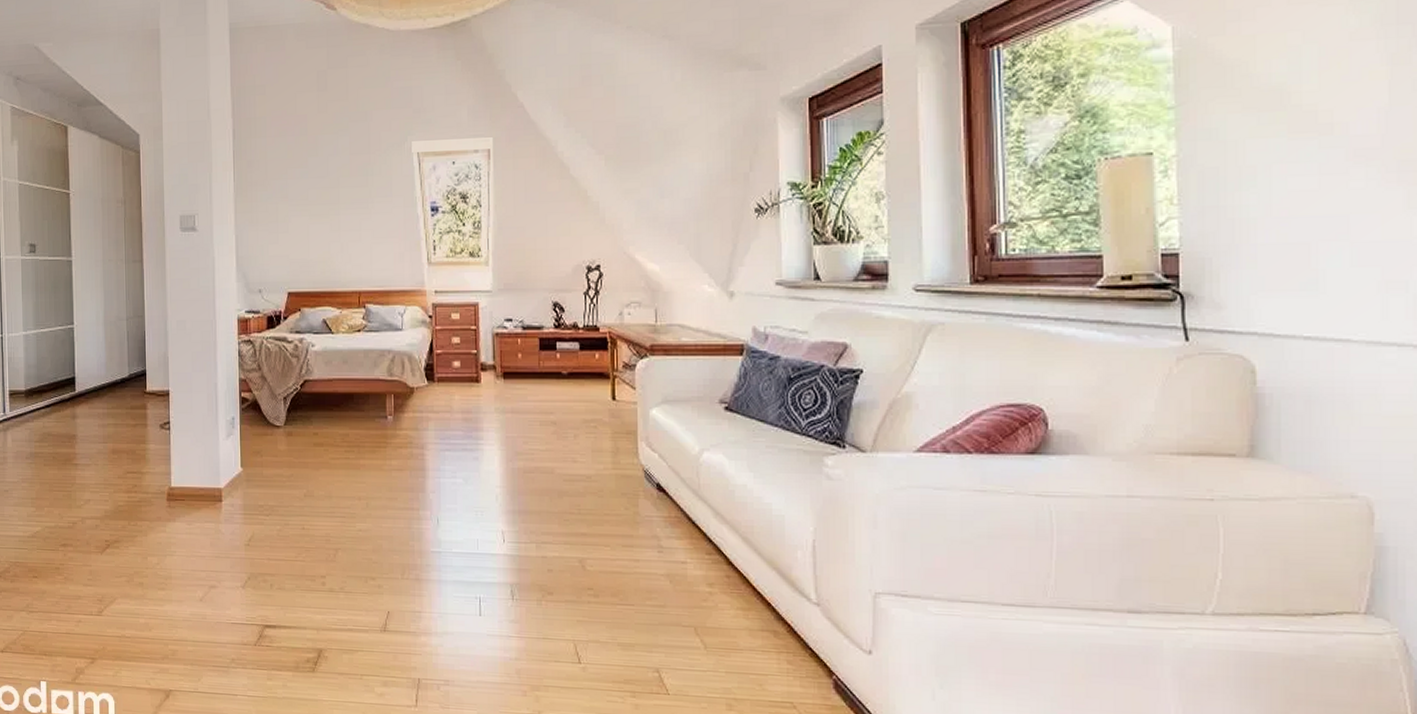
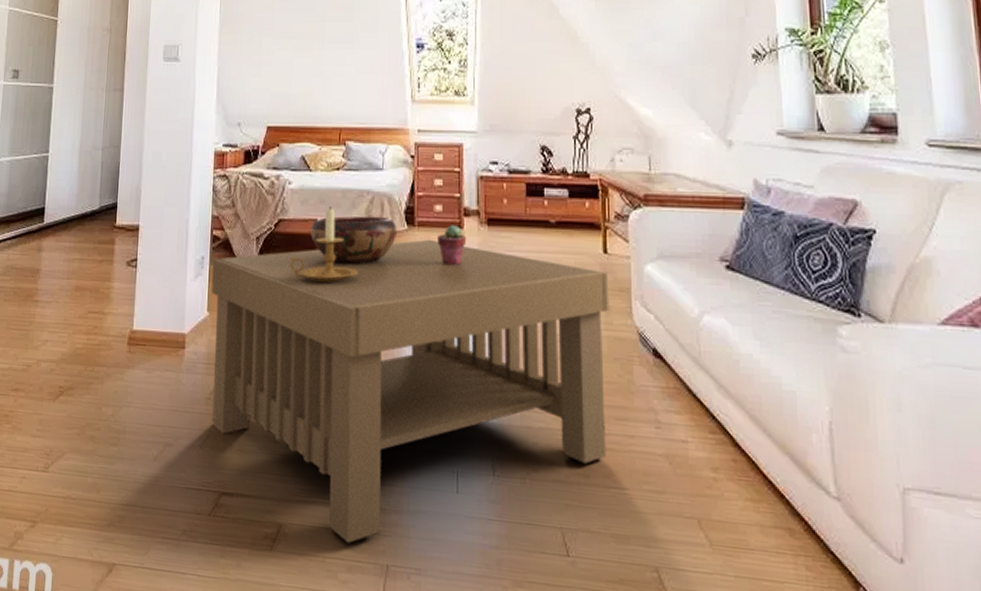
coffee table: none [243,393,617,662] -> present [212,239,610,543]
candle holder: none [317,366,383,437] -> present [290,206,359,283]
decorative bowl: none [335,374,417,420] -> present [311,216,397,265]
potted succulent: none [455,379,484,417] -> present [436,225,467,266]

